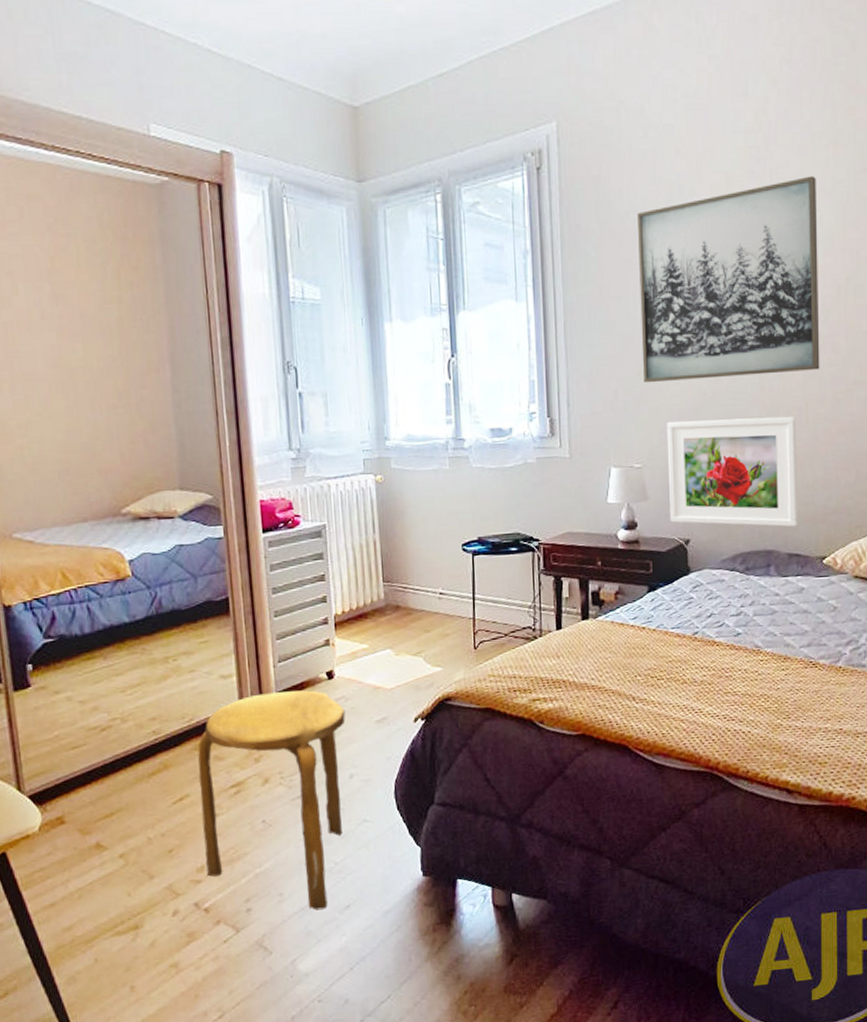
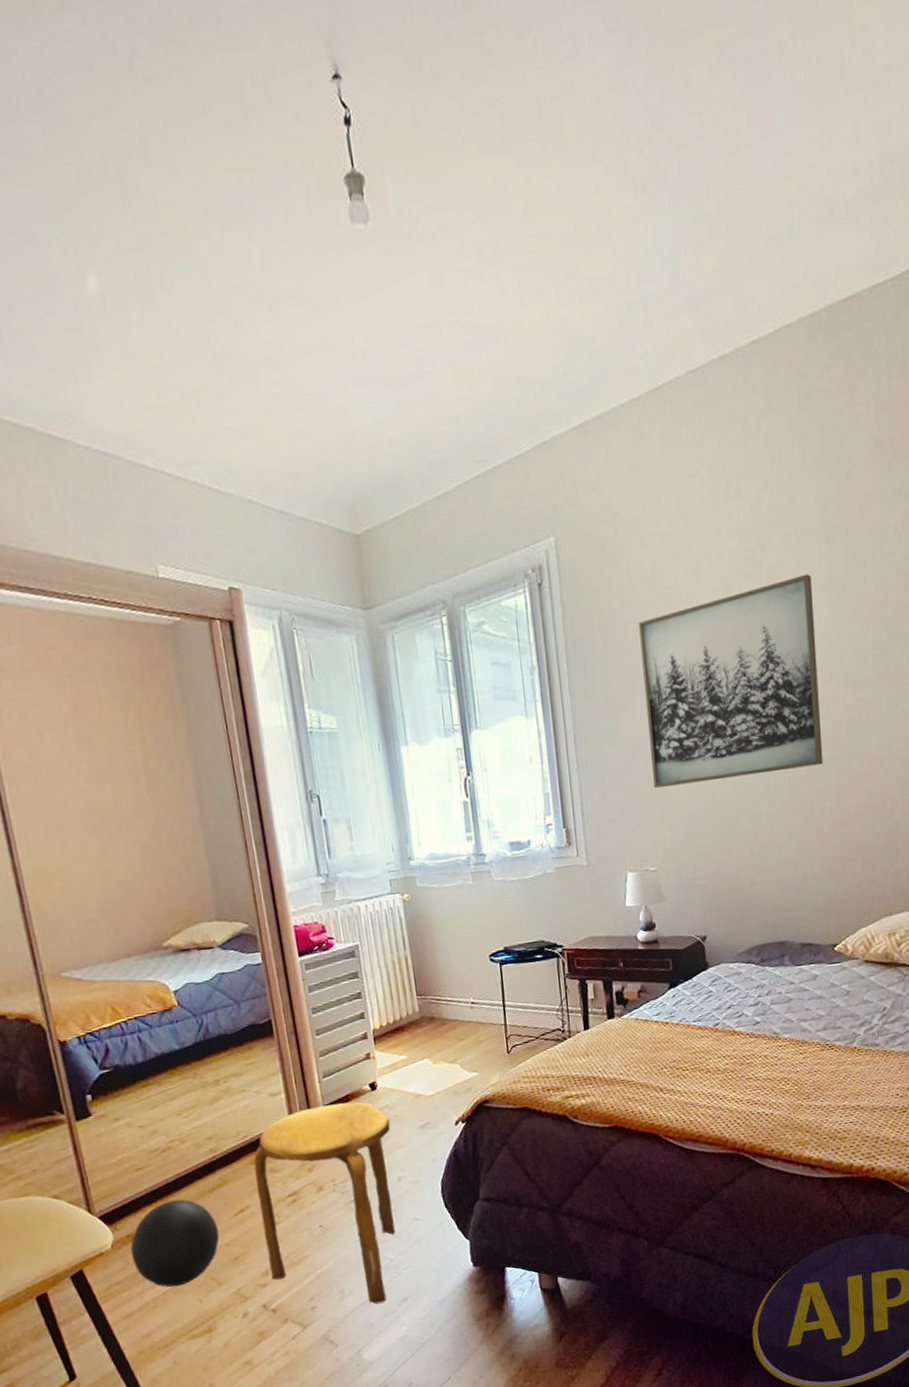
ball: none [59,782,155,878] -> present [130,1199,220,1288]
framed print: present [666,416,798,527] -> none [678,811,809,921]

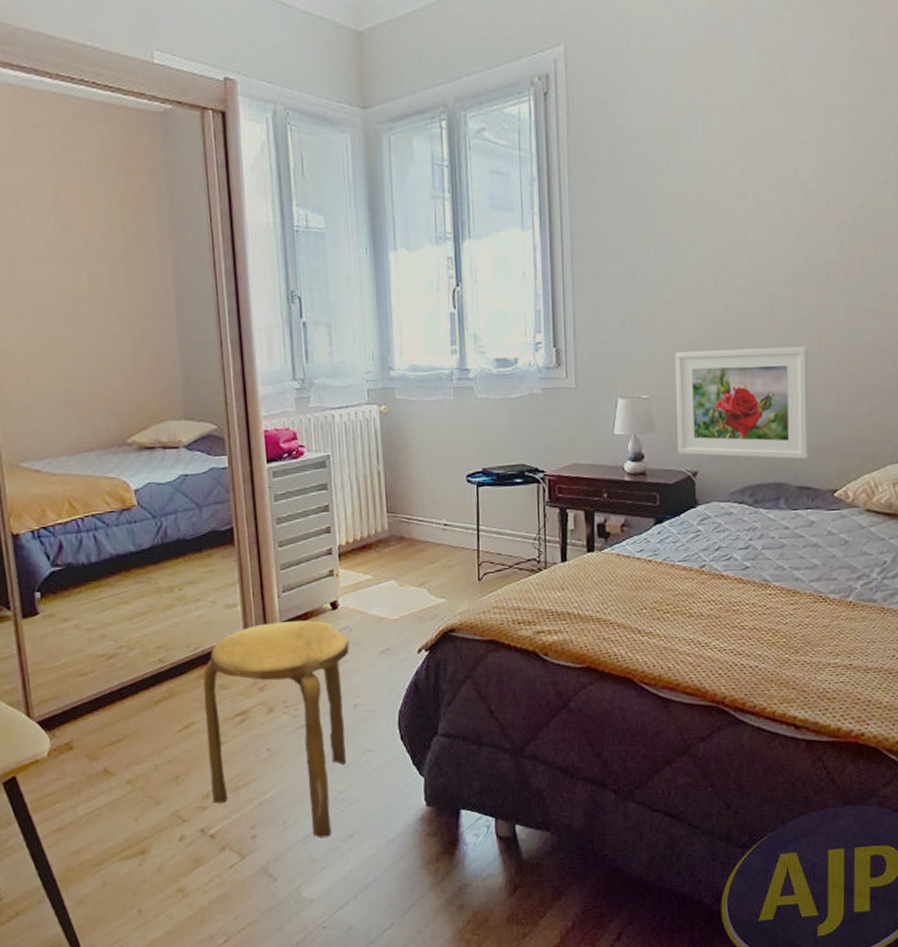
ball: present [130,1199,220,1288] -> none [67,709,162,803]
wall art: present [639,574,823,789] -> none [647,99,834,313]
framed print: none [678,811,809,921] -> present [675,346,809,460]

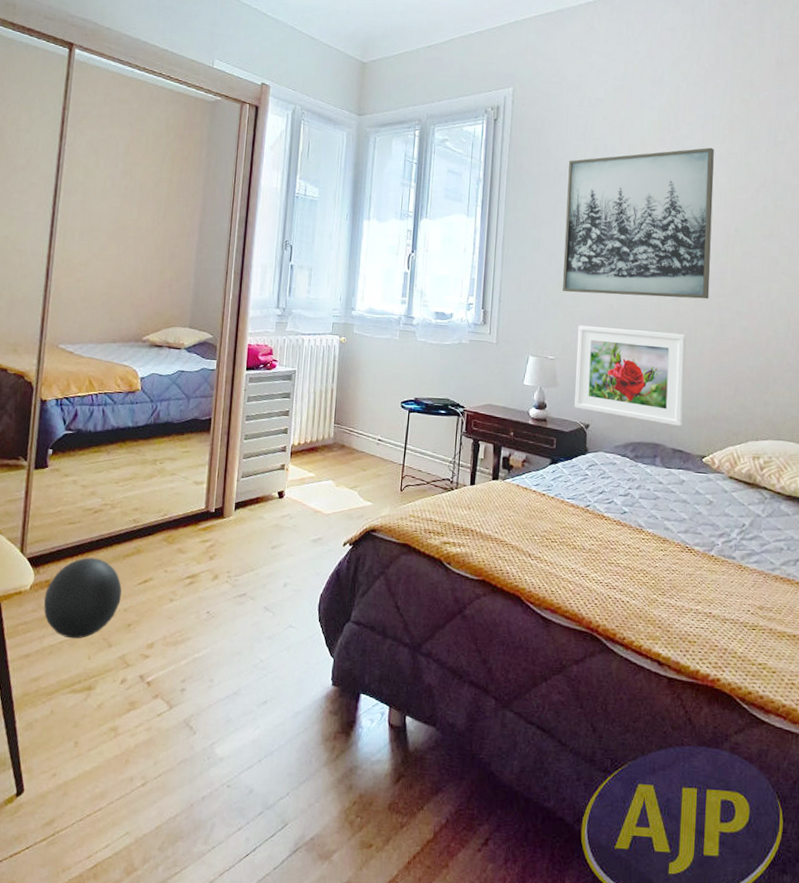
ball: none [67,709,162,803] -> present [43,557,122,639]
stool: present [203,620,350,838] -> none [155,502,288,701]
wall art: none [647,99,834,313] -> present [562,147,714,299]

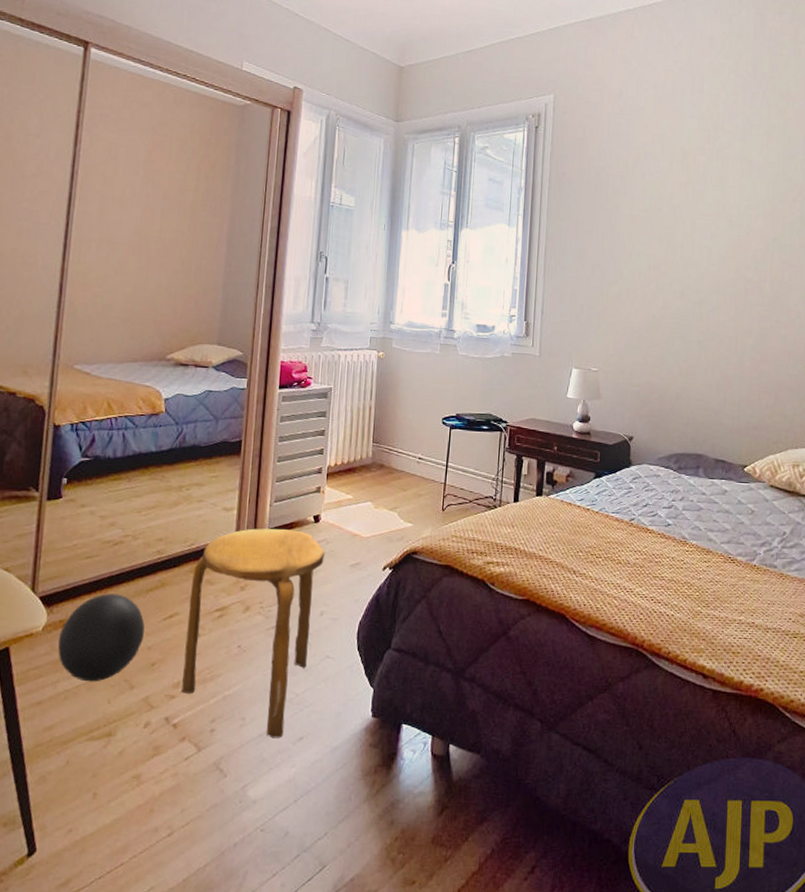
stool: none [155,502,288,701] -> present [181,528,325,739]
wall art: present [562,147,714,299] -> none [605,156,753,308]
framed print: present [574,325,686,427] -> none [618,336,727,437]

